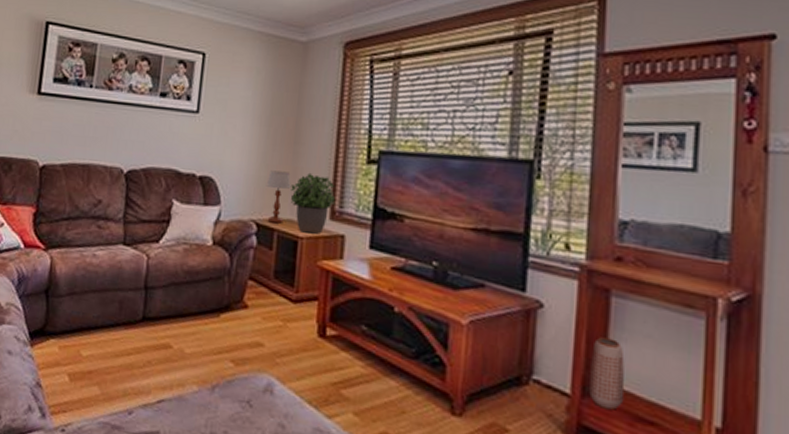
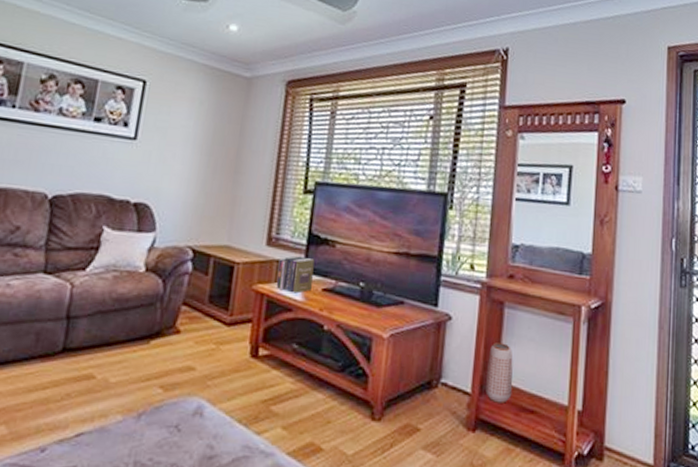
table lamp: present [266,170,292,224] -> none [204,198,230,250]
potted plant: present [290,172,336,234] -> none [228,200,273,259]
books: none [341,231,382,272] -> present [276,256,315,294]

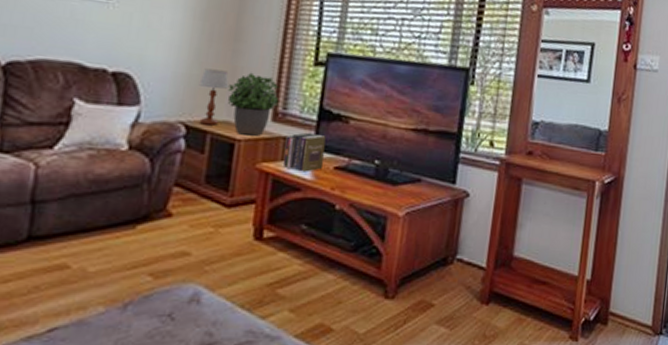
table lamp: none [204,198,230,250] -> present [198,68,230,126]
potted plant: none [228,200,273,259] -> present [227,72,279,136]
vase: present [484,342,514,403] -> none [499,218,529,276]

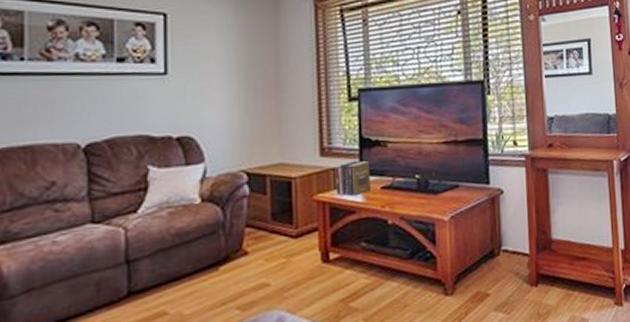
table lamp: present [198,68,230,126] -> none [252,119,278,170]
potted plant: present [227,72,279,136] -> none [278,117,324,173]

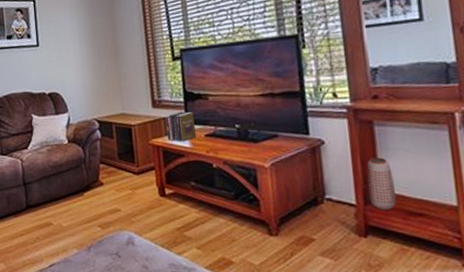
vase: none [540,205,565,258] -> present [366,157,397,210]

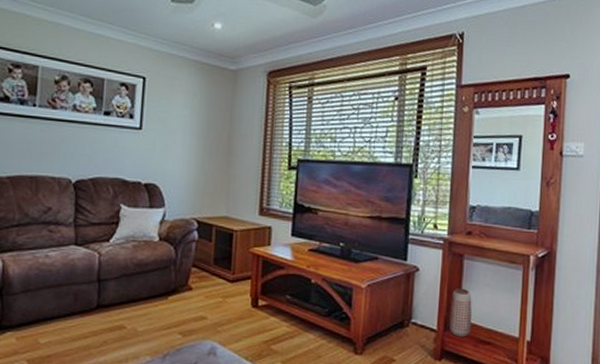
books: present [165,111,196,142] -> none [269,223,301,254]

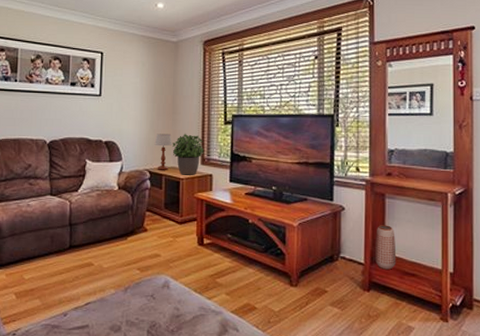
table lamp: none [204,177,226,220] -> present [154,133,173,170]
potted plant: none [225,178,264,227] -> present [172,133,204,175]

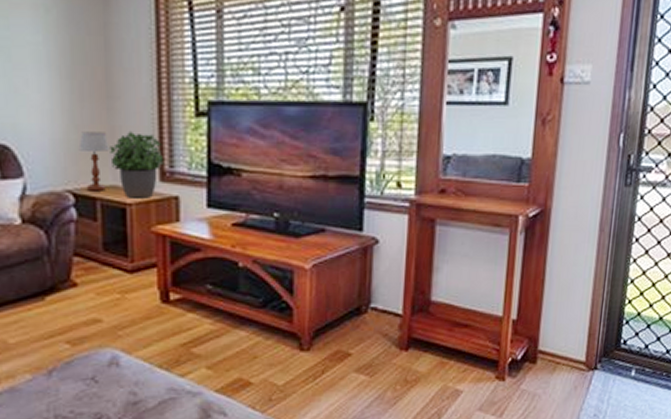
vase: present [374,225,397,270] -> none [416,262,446,321]

